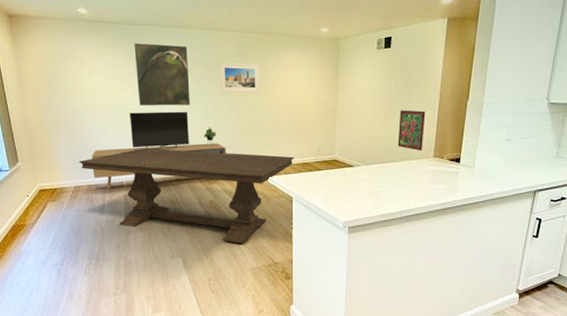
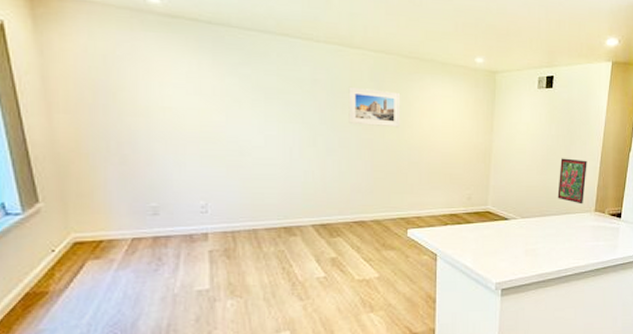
dining table: present [78,148,294,244] -> none [139,189,440,311]
media console: present [91,111,226,190] -> none [160,142,354,243]
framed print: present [134,43,190,106] -> none [230,51,308,137]

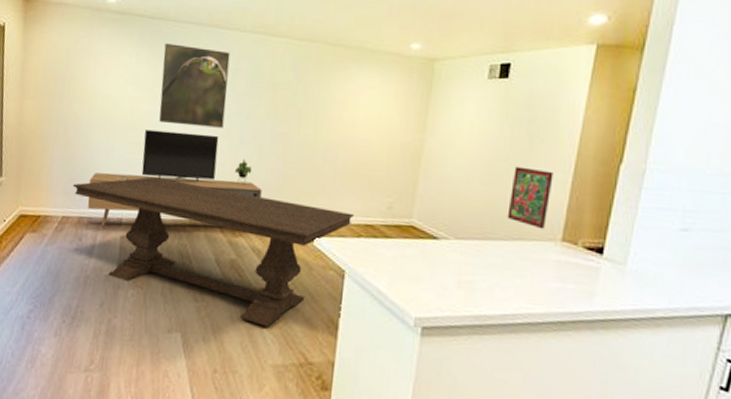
dining table: none [139,189,440,311] -> present [72,177,354,327]
media console: none [160,142,354,243] -> present [87,129,262,227]
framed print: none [230,51,308,137] -> present [159,43,231,128]
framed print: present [348,86,401,128] -> none [264,76,322,122]

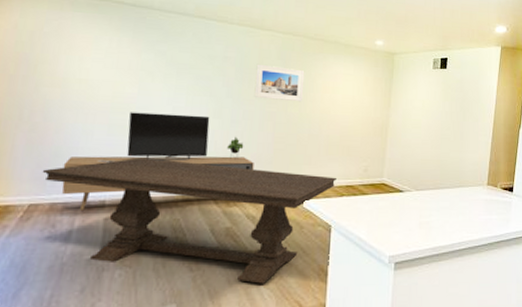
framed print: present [159,43,231,128] -> none [145,30,219,109]
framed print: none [264,76,322,122] -> present [254,64,305,102]
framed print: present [507,166,554,230] -> none [451,133,480,178]

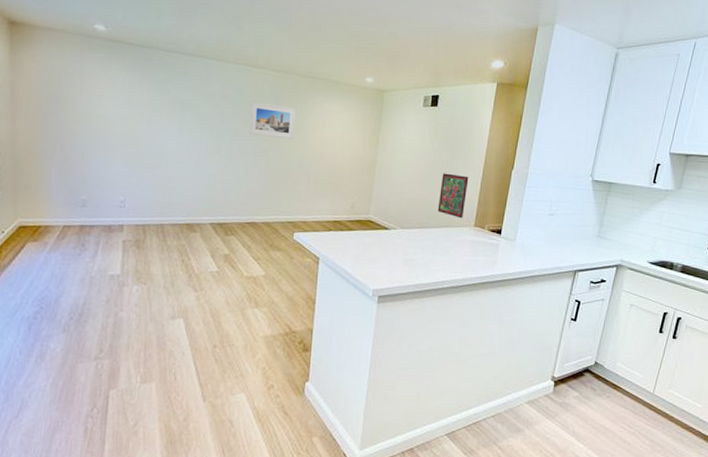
dining table: present [42,157,336,284] -> none [72,188,325,307]
media console: present [62,112,254,210] -> none [88,146,249,233]
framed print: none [451,133,480,178] -> present [437,173,469,219]

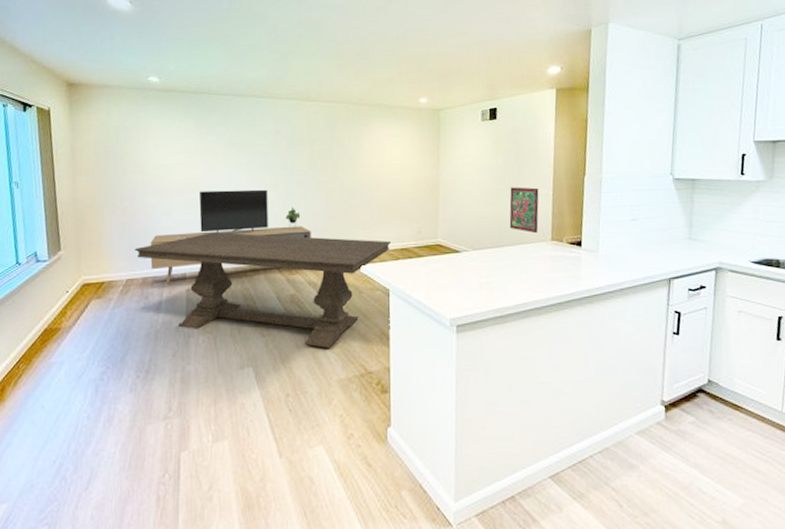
dining table: none [72,188,325,307] -> present [134,232,391,348]
media console: none [88,146,249,233] -> present [150,189,311,283]
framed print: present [249,101,297,140] -> none [306,134,352,169]

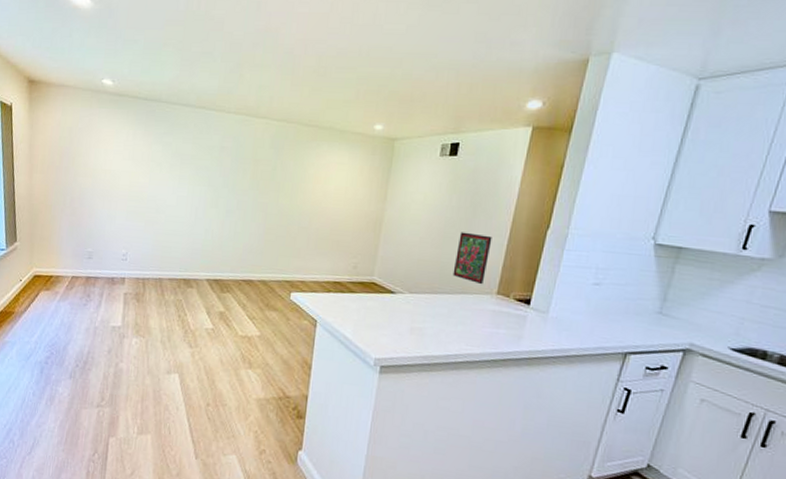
dining table: present [134,232,391,348] -> none [80,242,324,368]
media console: present [150,189,311,283] -> none [94,200,246,285]

